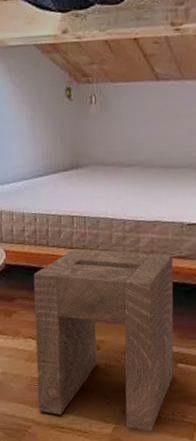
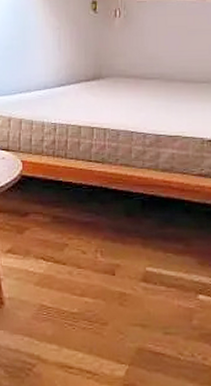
stool: present [33,248,174,432] -> none [45,162,194,376]

